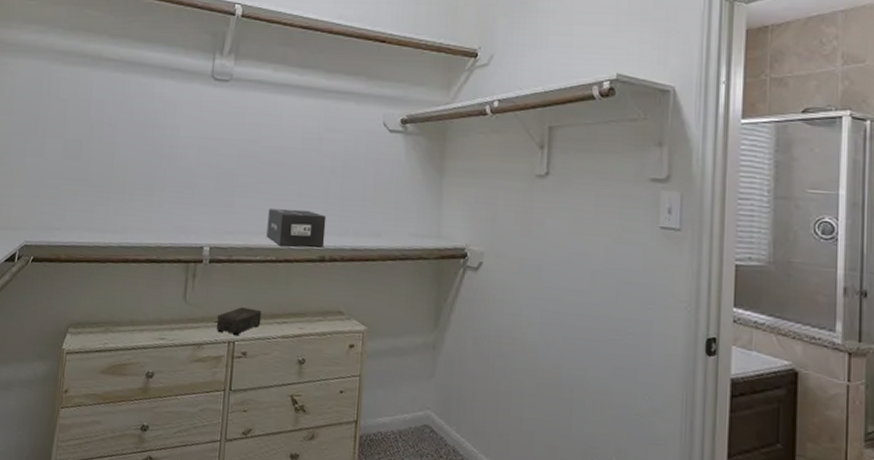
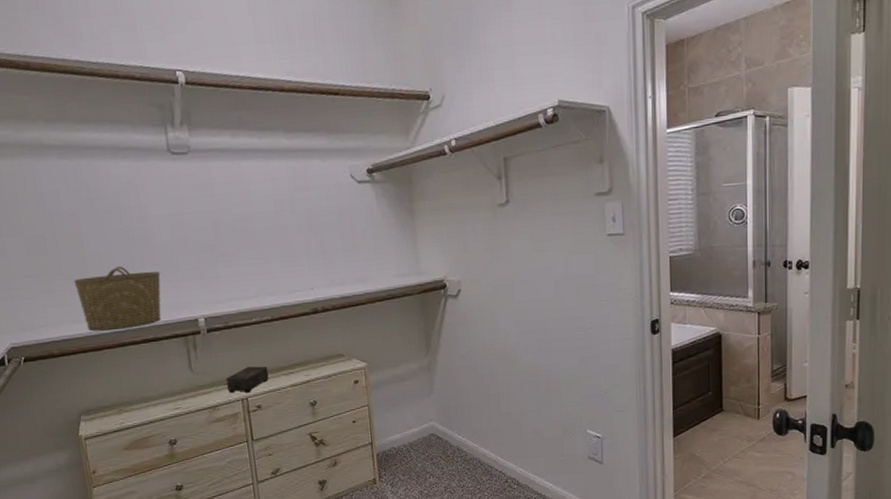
basket: none [96,180,178,245] -> present [74,266,161,331]
box: present [266,209,327,248] -> none [255,268,315,305]

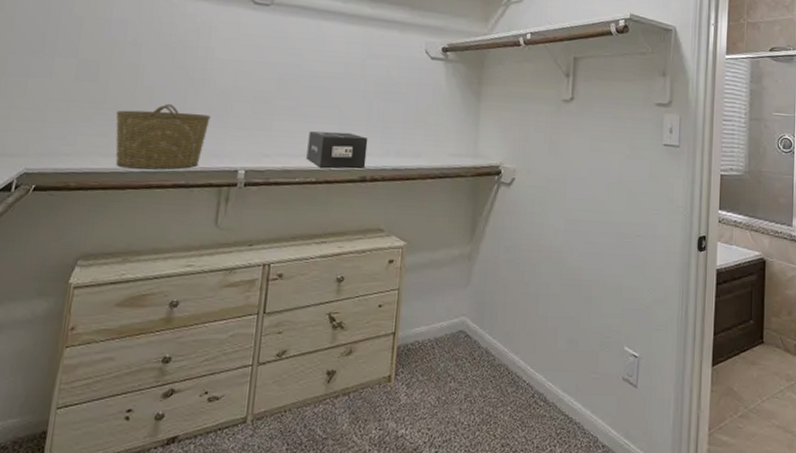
decorative box: present [225,366,269,393] -> none [251,229,300,259]
box: none [255,268,315,305] -> present [306,131,368,169]

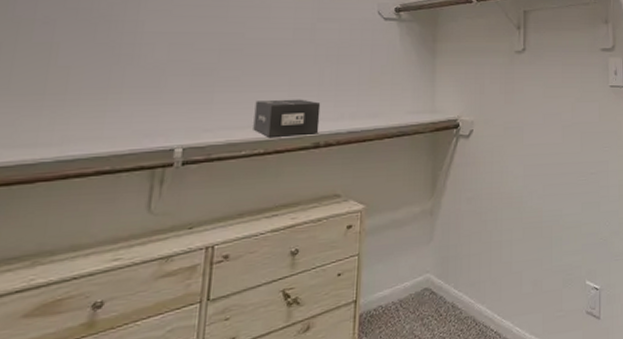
basket: present [115,103,211,170] -> none [22,83,141,159]

